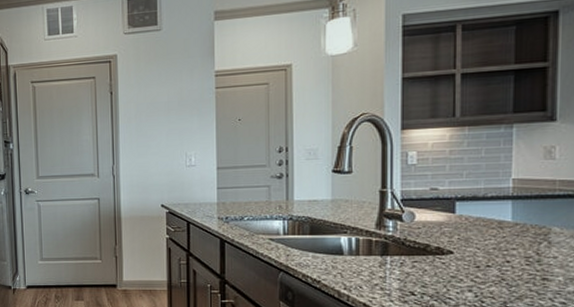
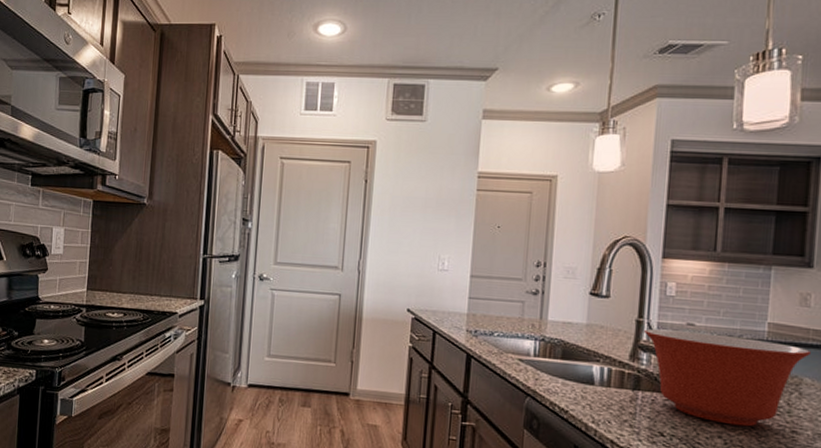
mixing bowl: none [389,195,558,279] -> present [644,328,811,427]

